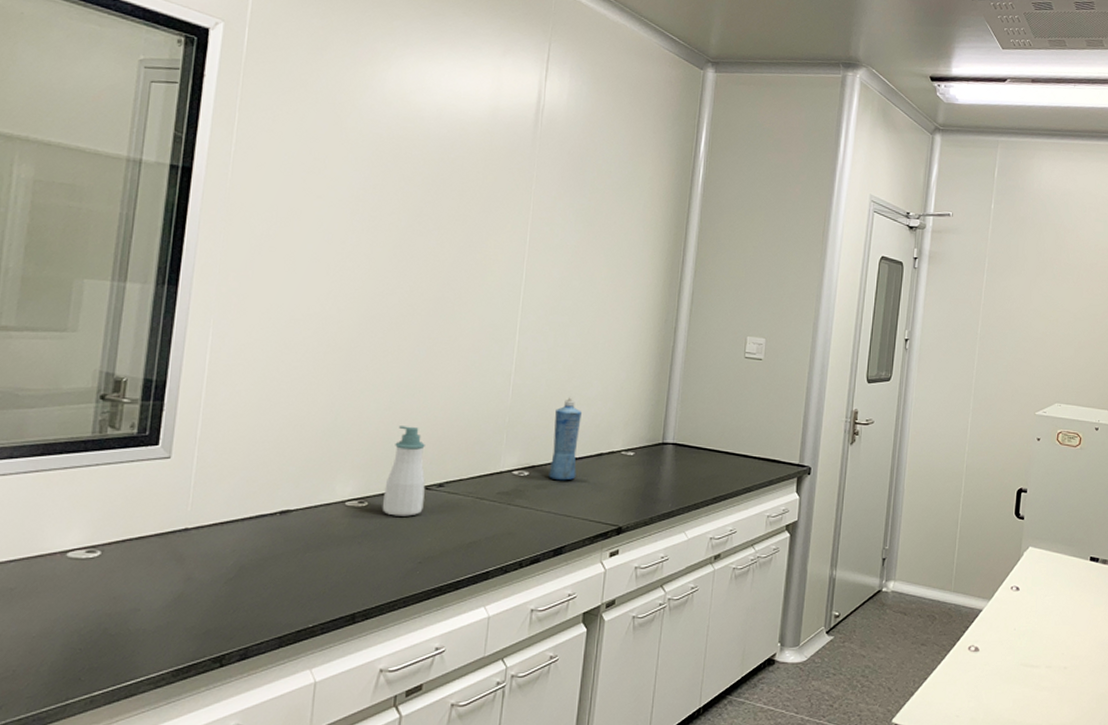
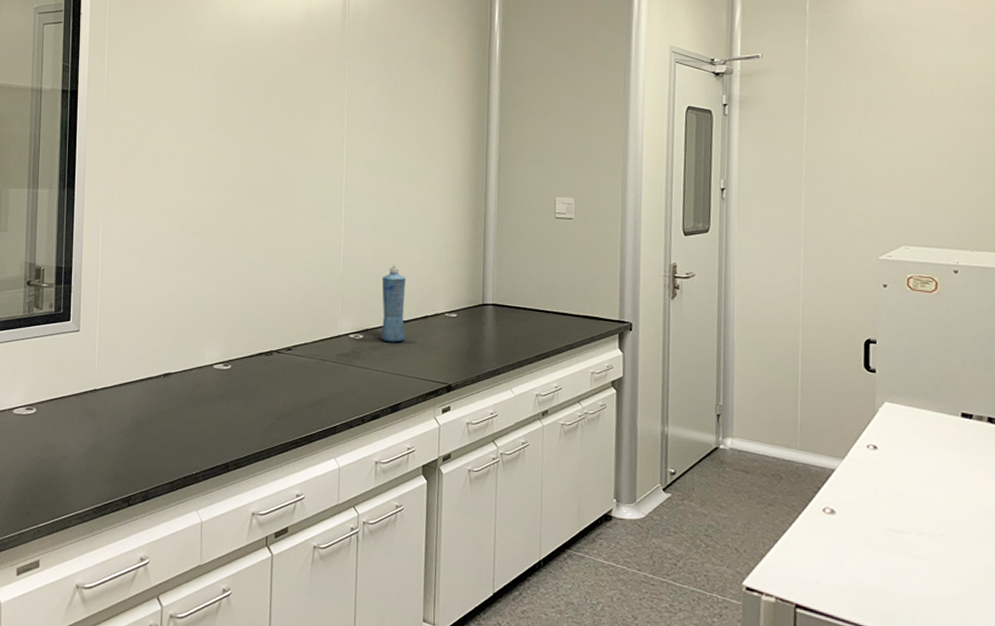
soap bottle: present [382,426,425,516] -> none [242,297,276,377]

